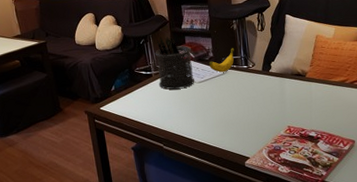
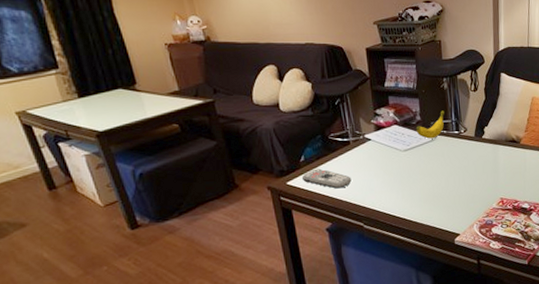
remote control: none [112,96,153,114] -> present [301,168,352,189]
pen holder: present [155,34,195,90] -> none [353,93,400,159]

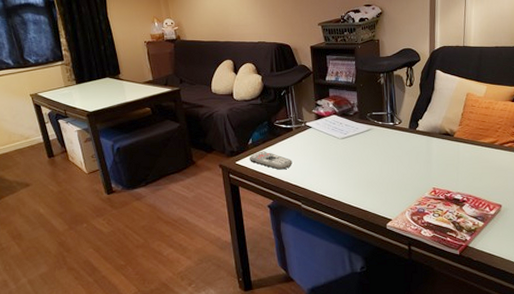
banana: present [416,110,444,139] -> none [353,103,380,129]

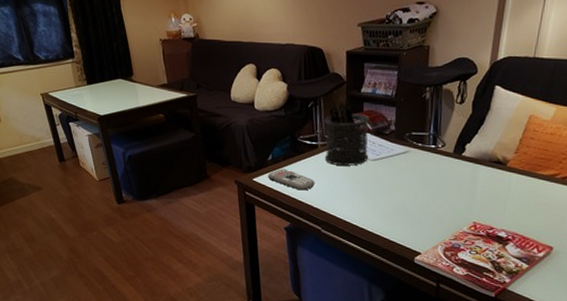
pen holder: none [296,86,338,145] -> present [324,98,369,166]

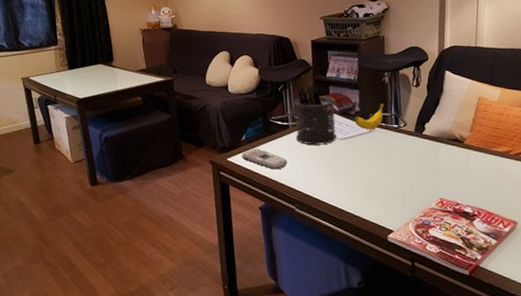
banana: none [388,122,422,151] -> present [354,103,384,130]

